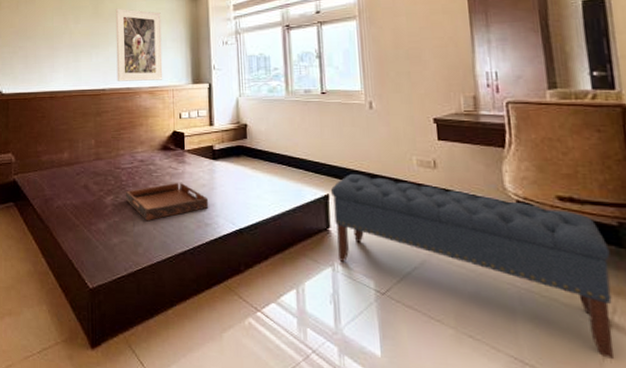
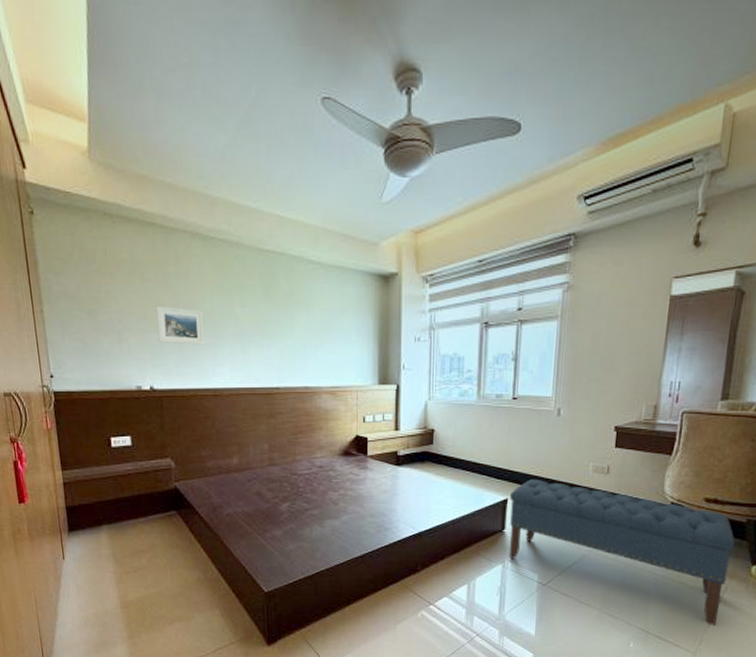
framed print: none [9,26,45,56] -> present [156,305,205,345]
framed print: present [115,8,163,81] -> none [291,290,346,379]
serving tray: present [126,183,209,221] -> none [303,489,390,527]

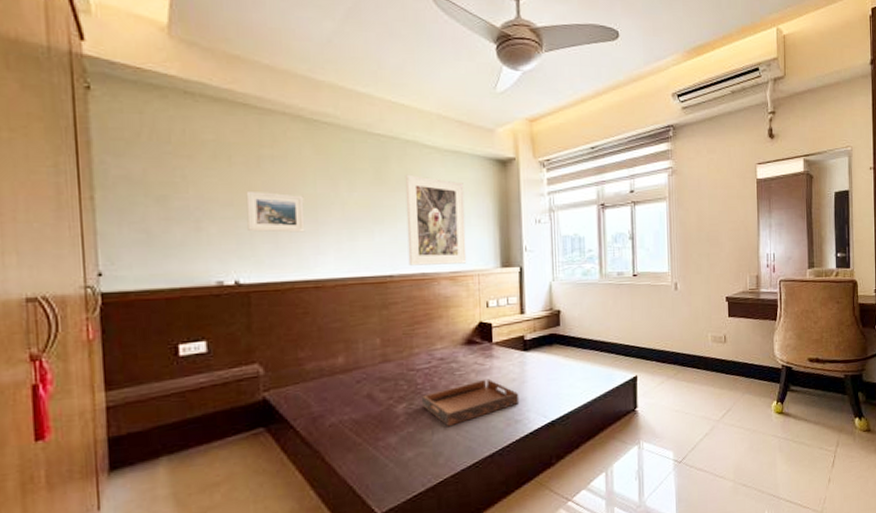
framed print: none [291,290,346,379] -> present [405,174,467,266]
serving tray: none [303,489,390,527] -> present [422,380,520,427]
bench: present [509,480,735,627] -> none [638,354,838,482]

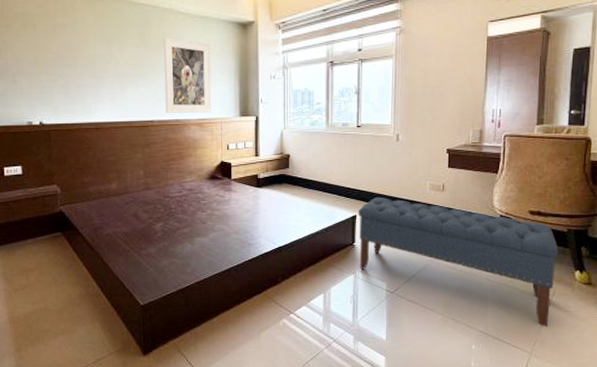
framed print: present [246,190,305,233] -> none [46,52,88,85]
serving tray: present [422,380,520,427] -> none [175,209,252,244]
bench: none [638,354,838,482] -> present [358,197,559,328]

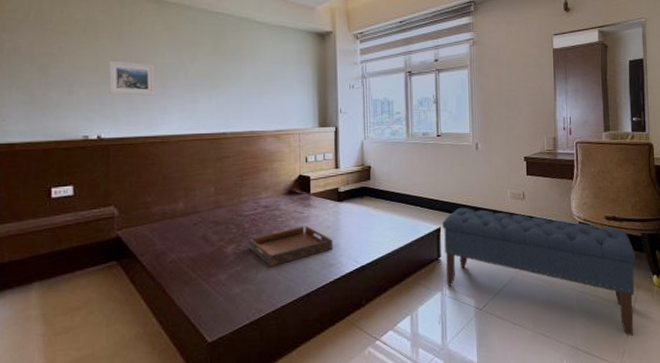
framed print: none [46,52,88,85] -> present [109,60,155,96]
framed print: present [163,37,212,113] -> none [238,46,289,125]
serving tray: none [175,209,252,244] -> present [249,226,334,268]

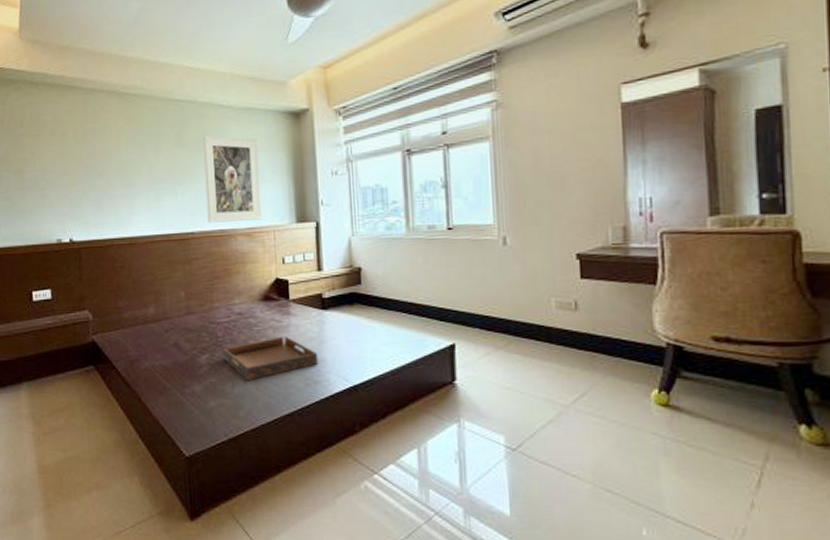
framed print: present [109,60,155,96] -> none [76,160,121,196]
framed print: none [238,46,289,125] -> present [203,135,262,223]
bench: present [442,208,636,337] -> none [456,320,767,509]

